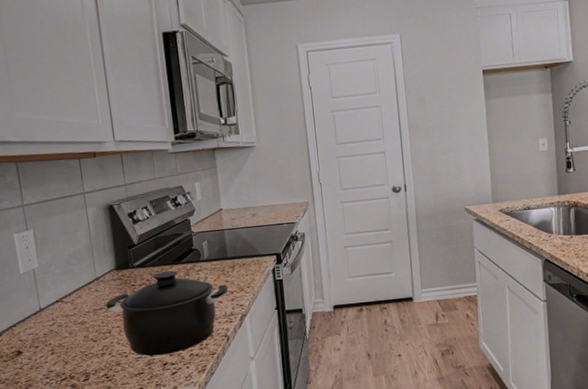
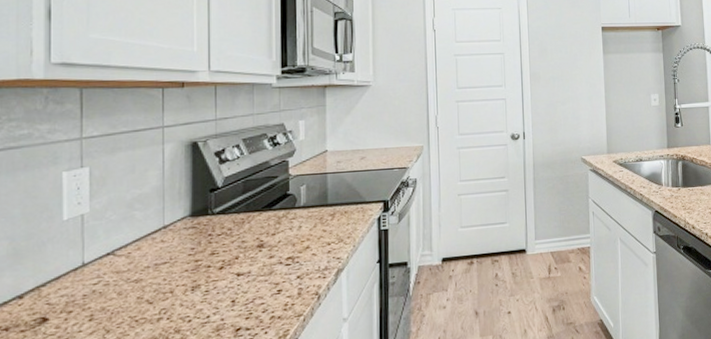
saucepan: present [105,270,229,356] -> none [171,218,325,320]

